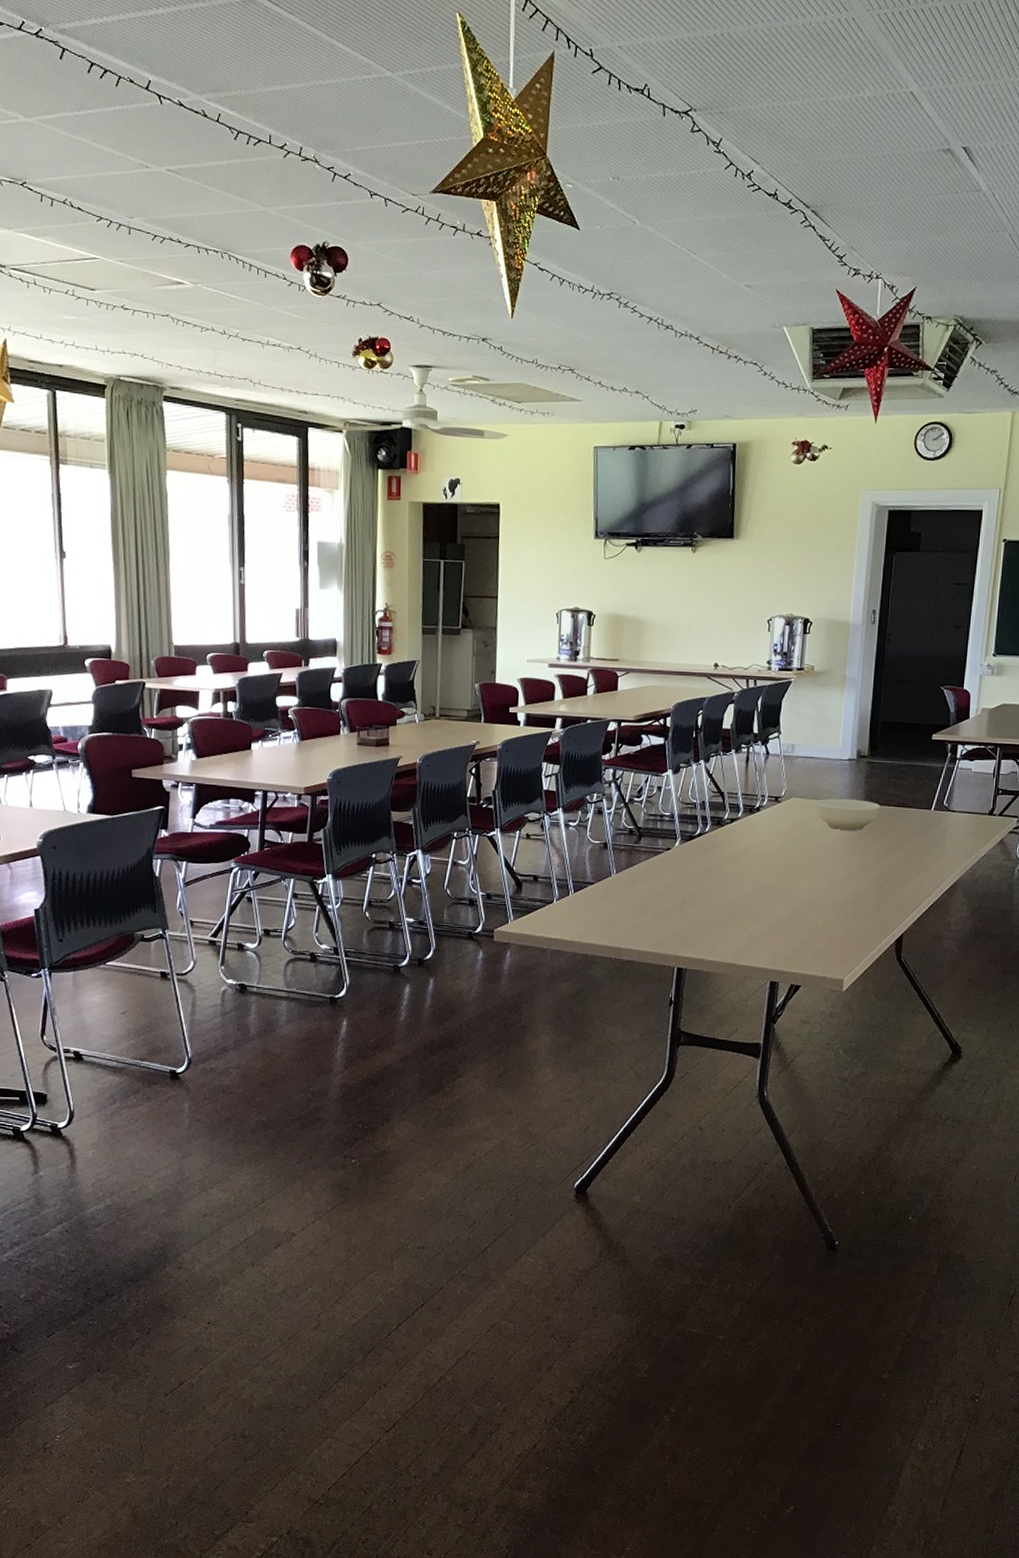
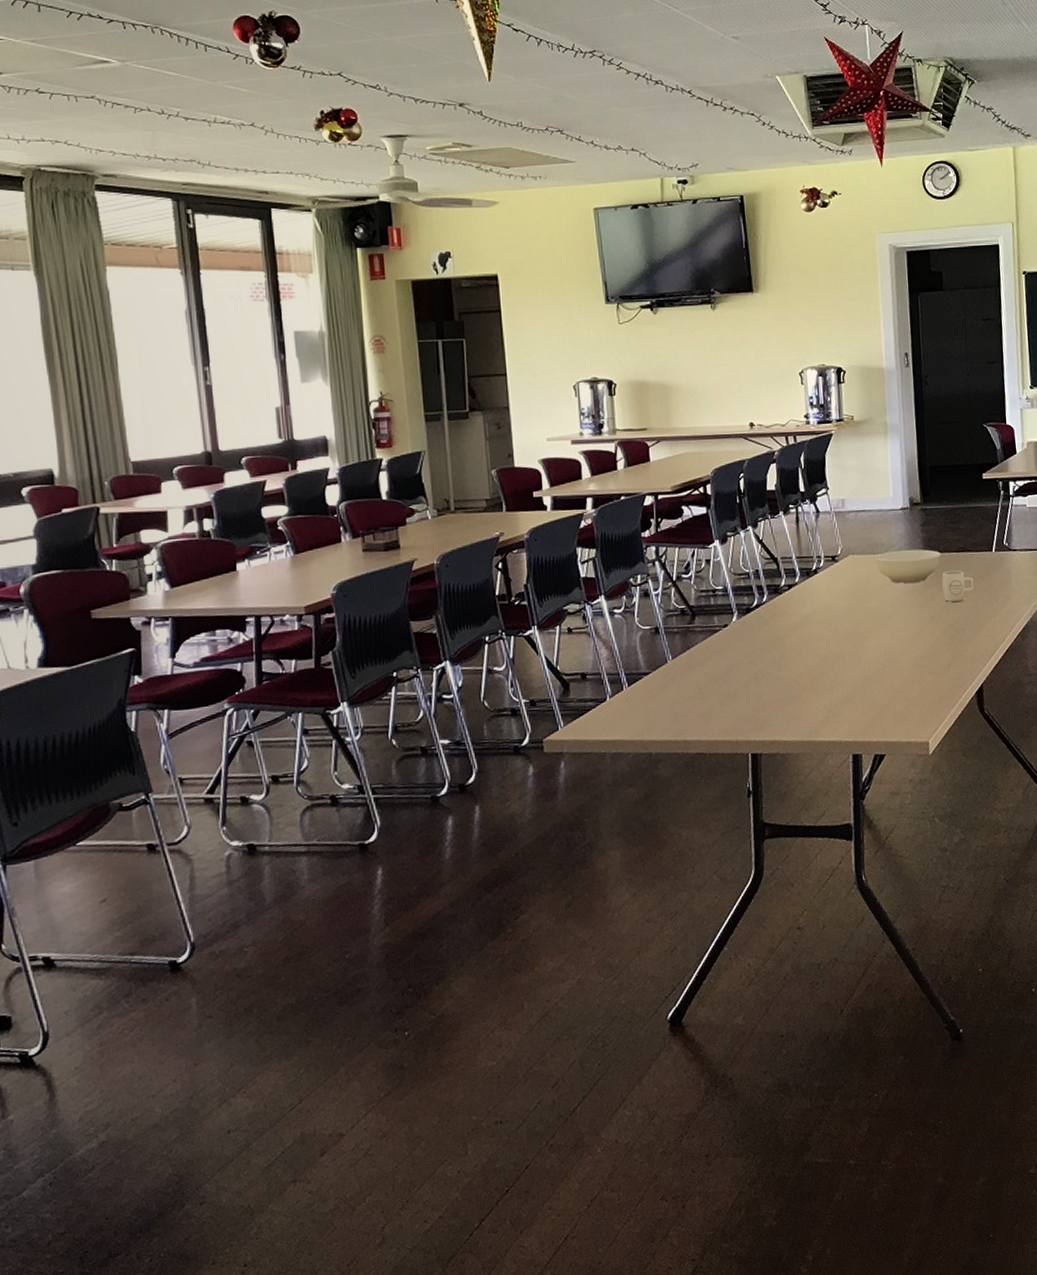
mug: none [877,823,909,853] -> present [942,570,975,602]

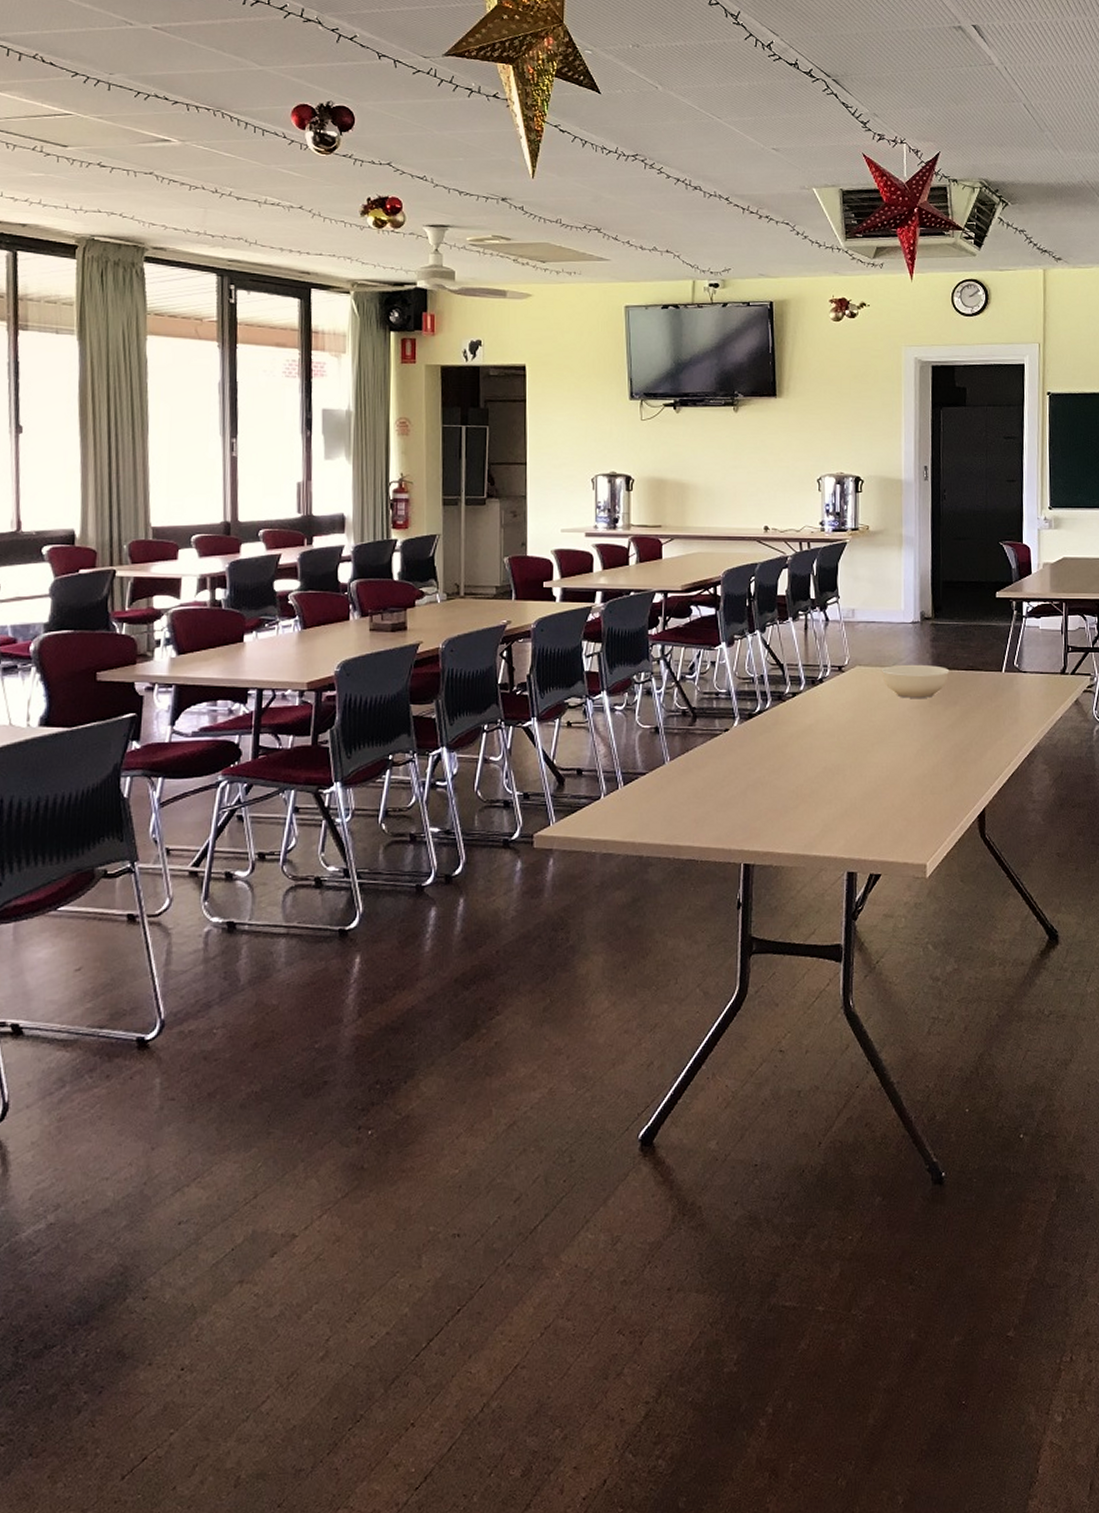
mug: present [942,570,975,602] -> none [949,688,982,721]

